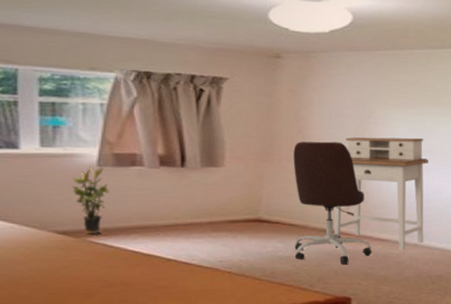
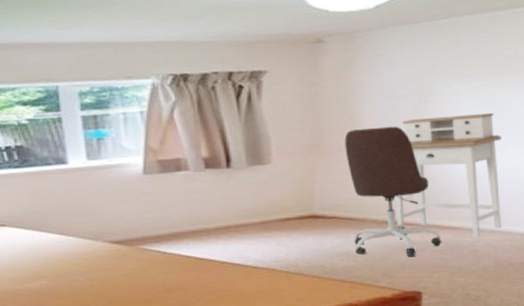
potted plant: present [72,166,109,235] -> none [121,174,158,243]

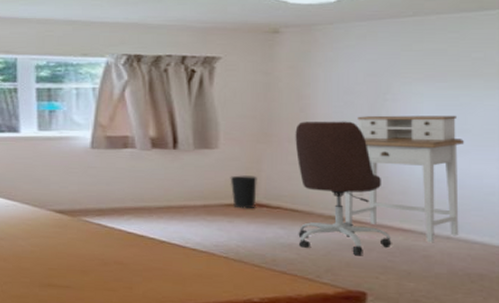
wastebasket: none [285,188,313,222] -> present [230,175,257,209]

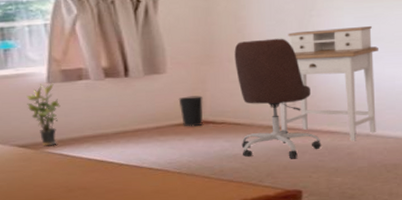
potted plant: none [68,149,103,215] -> present [26,83,61,147]

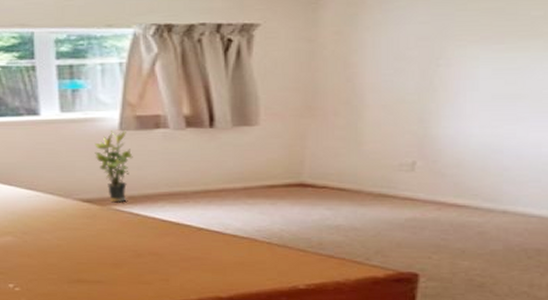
wastebasket: present [178,95,204,127] -> none [272,153,301,190]
office chair: present [234,38,322,159] -> none [342,90,445,235]
desk: present [279,25,378,142] -> none [394,79,522,218]

